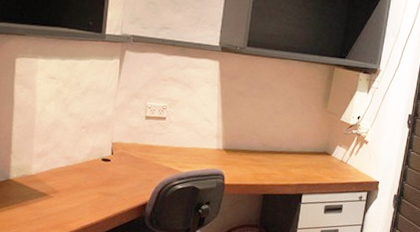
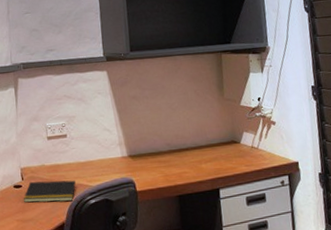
notepad: none [109,157,166,182] -> present [23,180,76,203]

